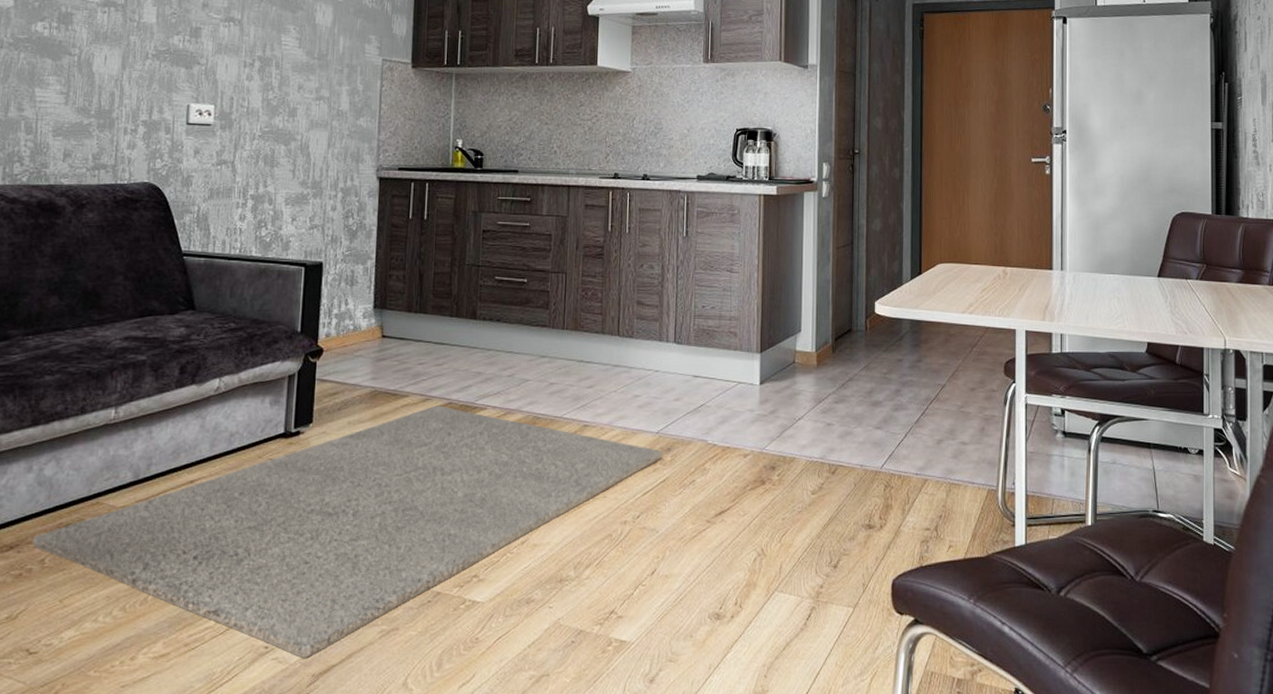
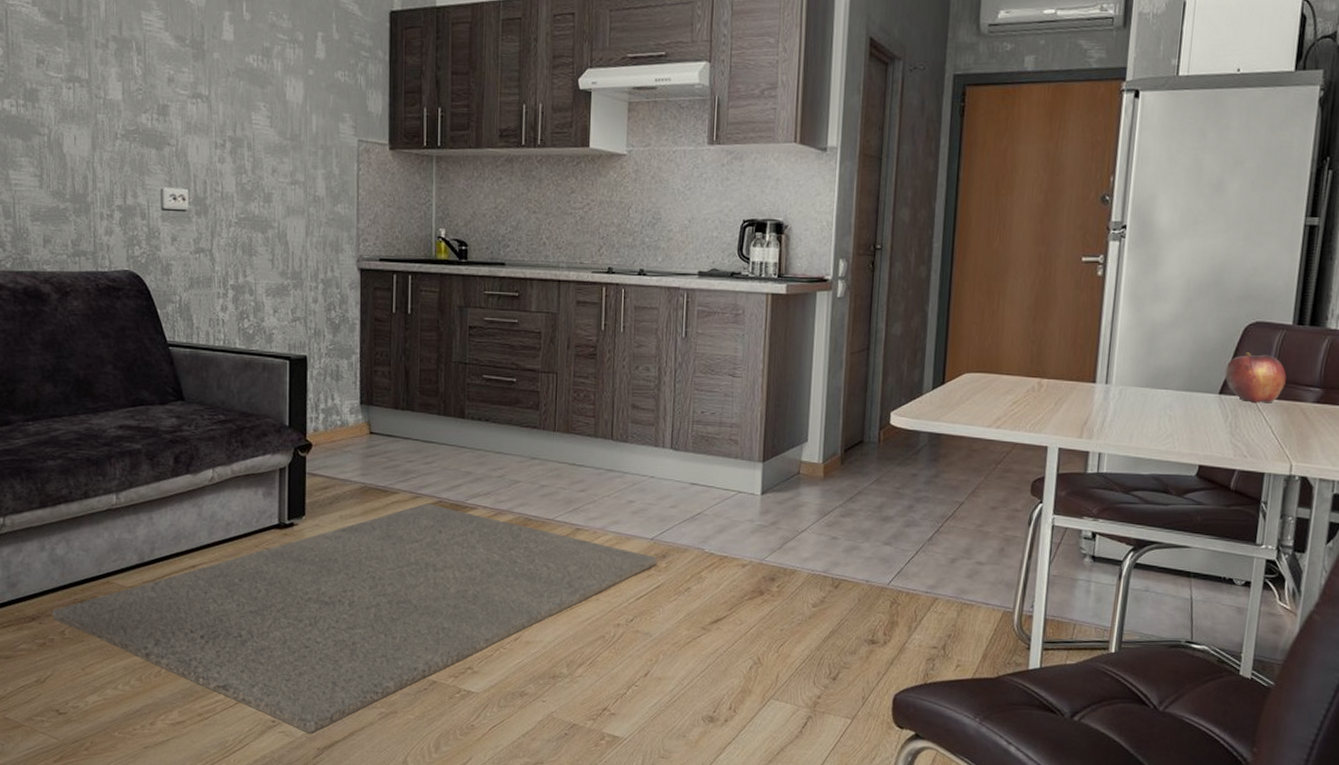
fruit: none [1161,239,1212,285] -> present [1224,352,1287,404]

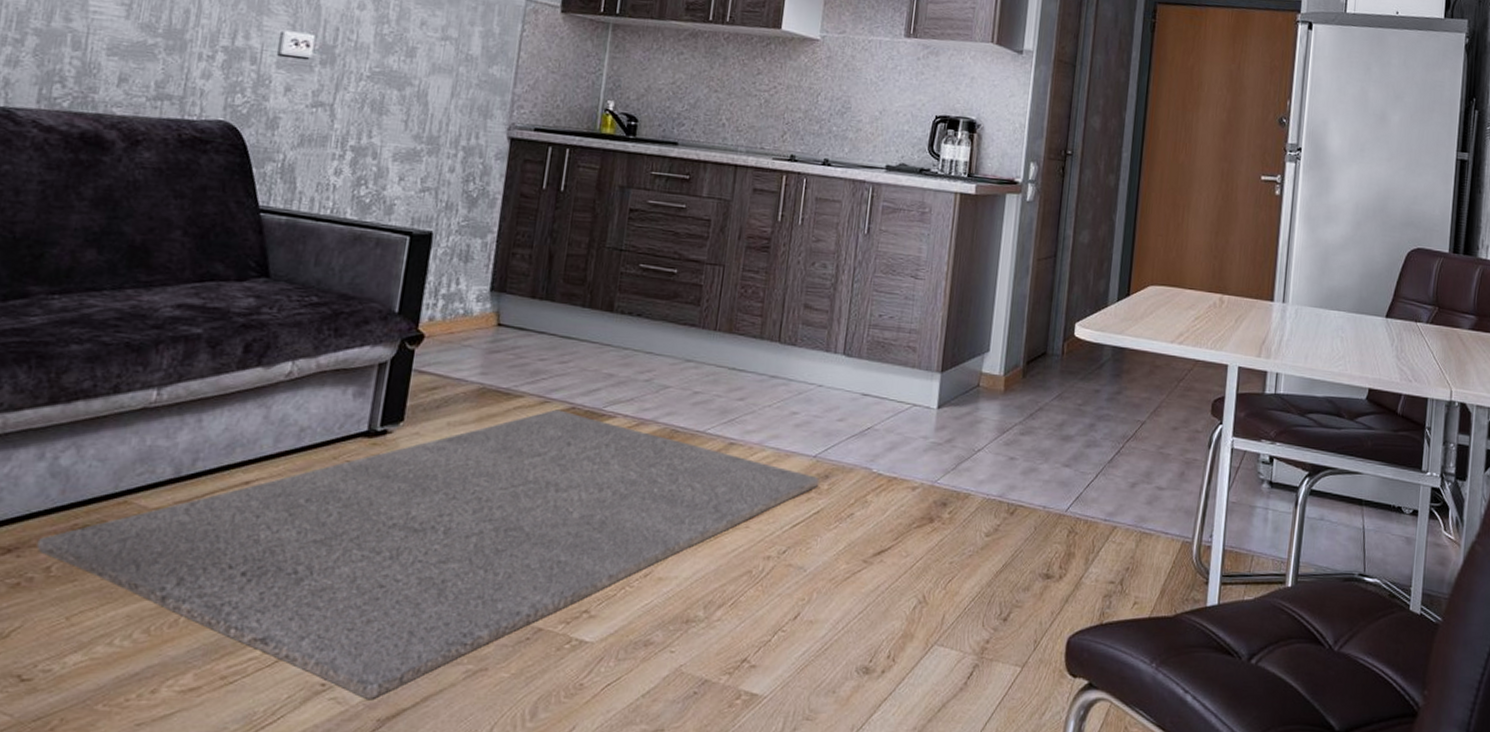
fruit: present [1224,352,1287,404] -> none [1390,277,1445,329]

